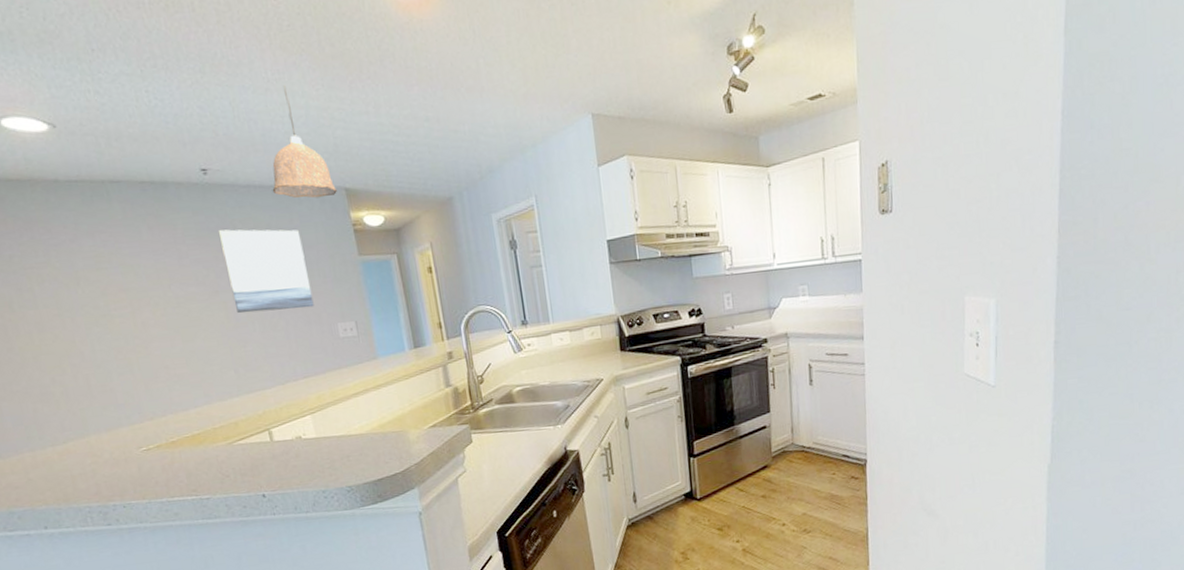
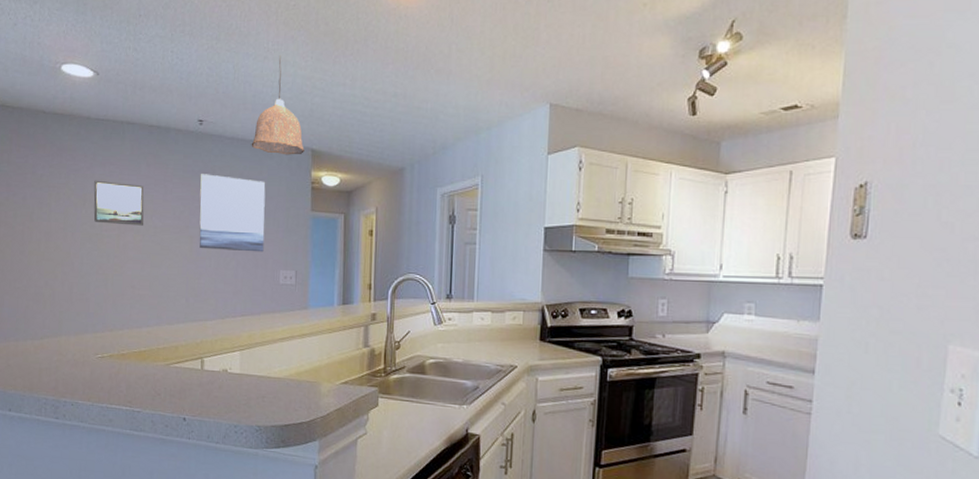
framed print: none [84,252,162,302] -> present [94,180,145,226]

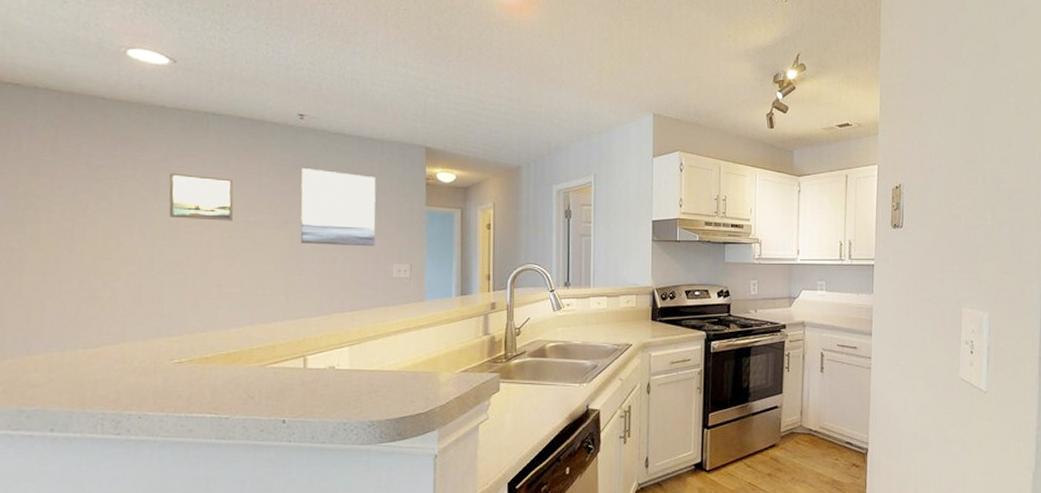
pendant lamp: present [251,54,304,155] -> none [359,55,418,152]

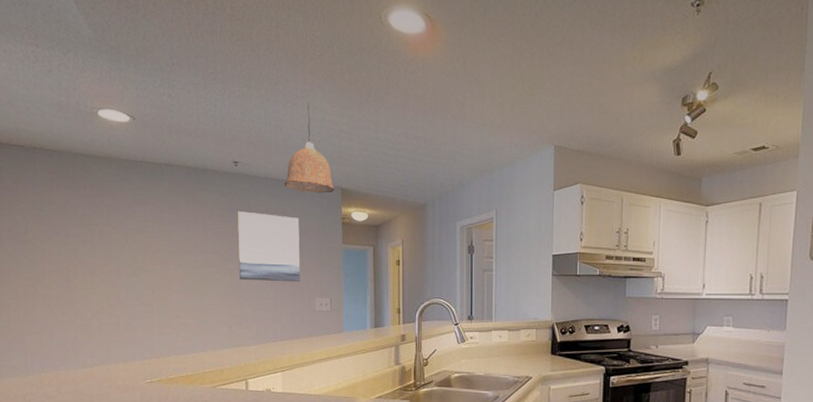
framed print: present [169,173,234,221] -> none [135,218,186,260]
pendant lamp: none [359,55,418,152] -> present [284,100,334,193]

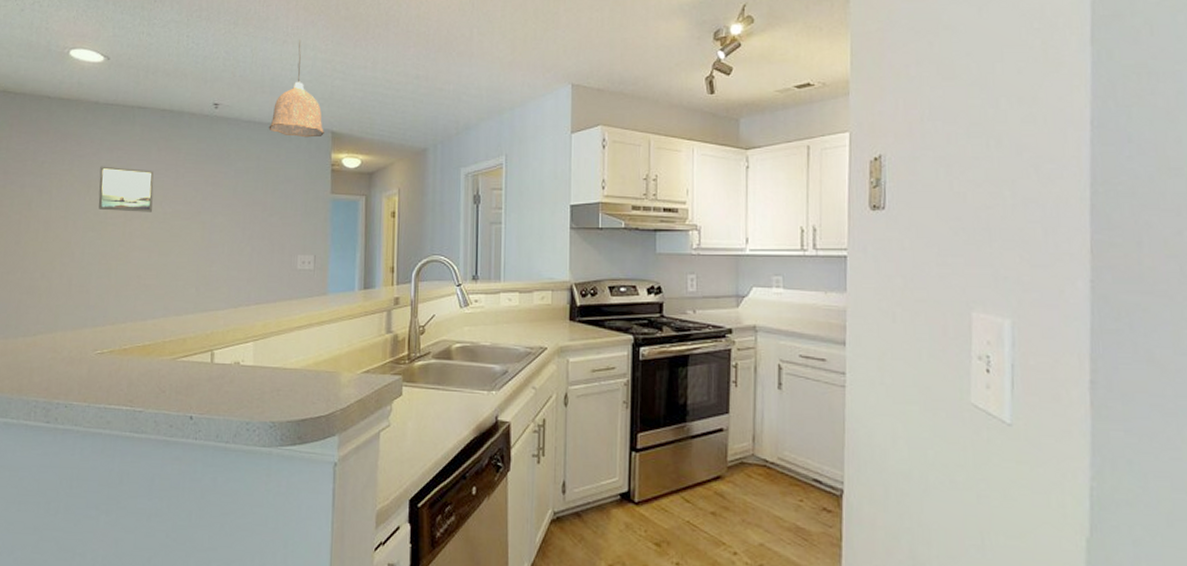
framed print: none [135,218,186,260] -> present [98,166,154,212]
wall art: present [238,211,300,282] -> none [212,158,283,237]

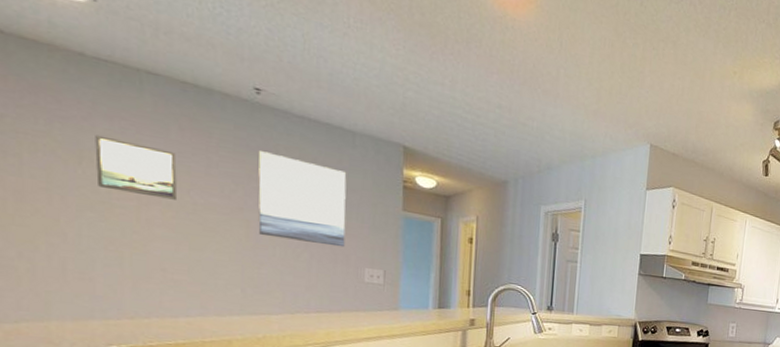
wall art: none [212,158,283,237] -> present [258,151,347,248]
pendant lamp: present [268,38,324,138] -> none [327,34,395,149]

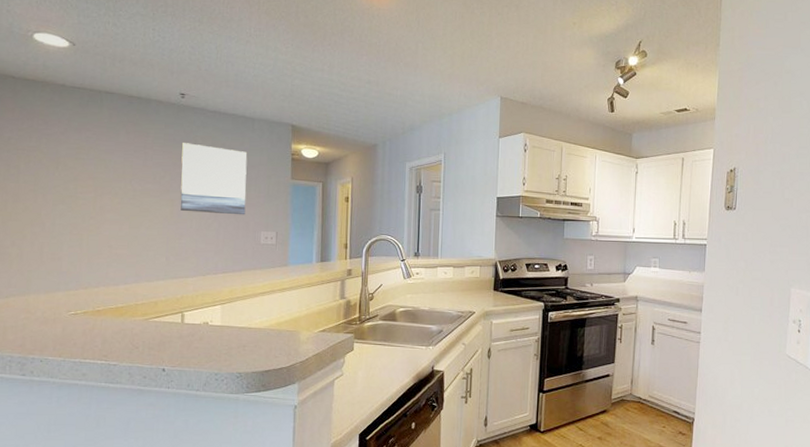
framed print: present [95,134,178,200] -> none [68,145,123,189]

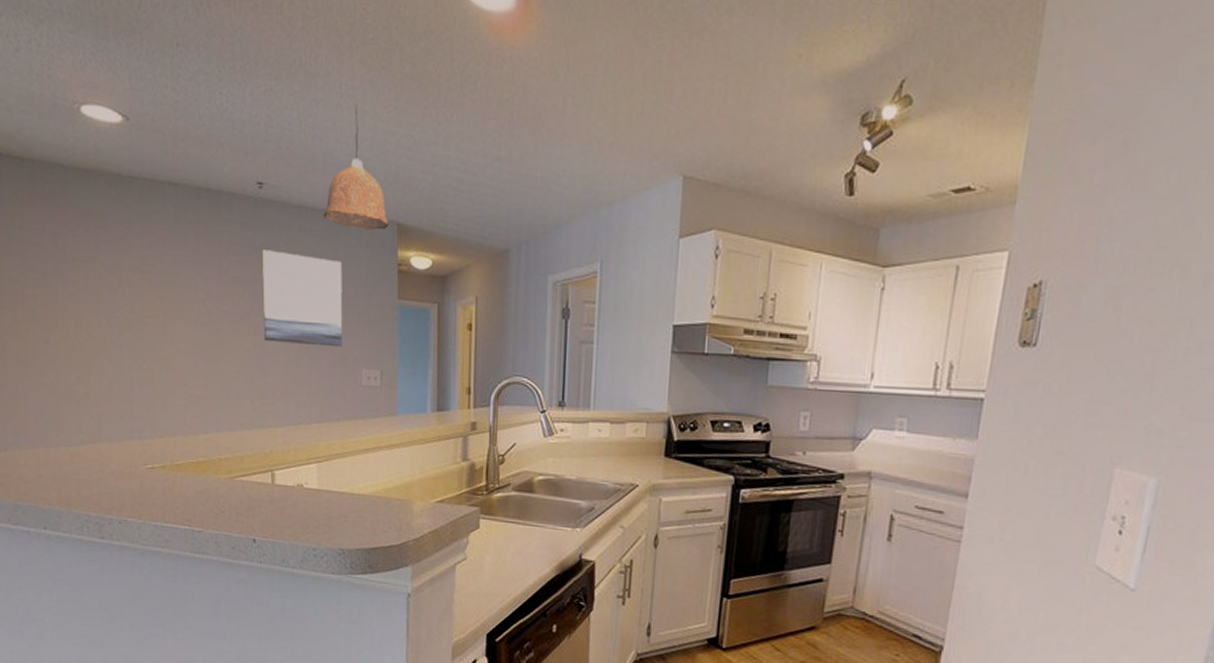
pendant lamp: none [233,39,285,129] -> present [323,101,389,230]

